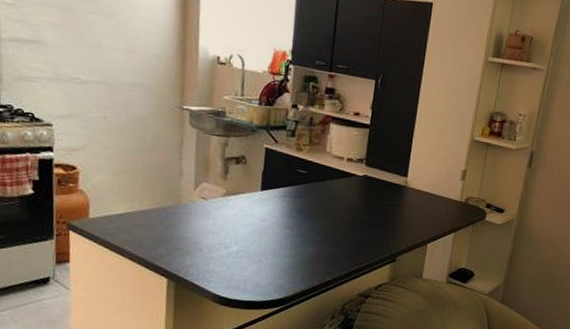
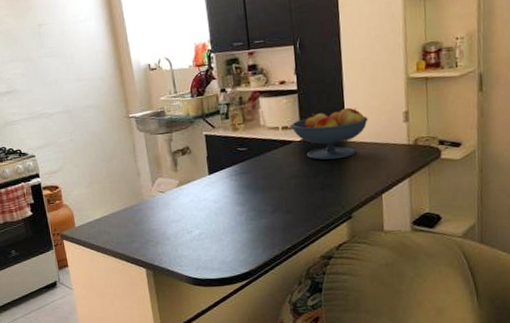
fruit bowl: none [356,151,430,202] -> present [291,107,368,160]

